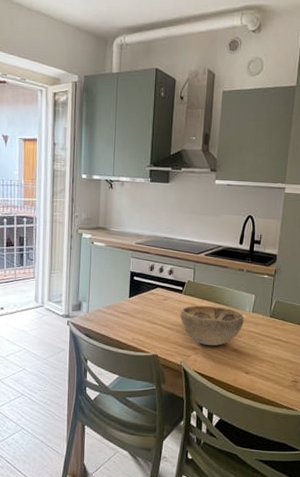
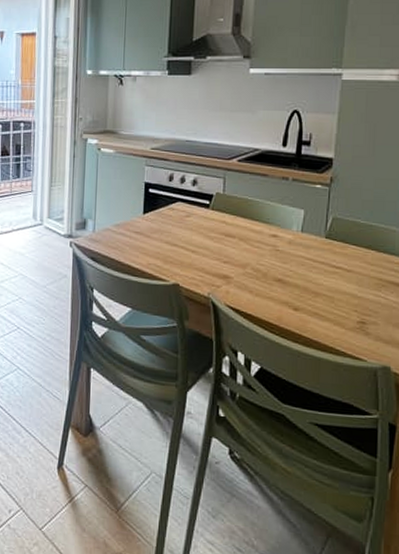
decorative bowl: present [180,305,245,346] -> none [207,223,291,274]

